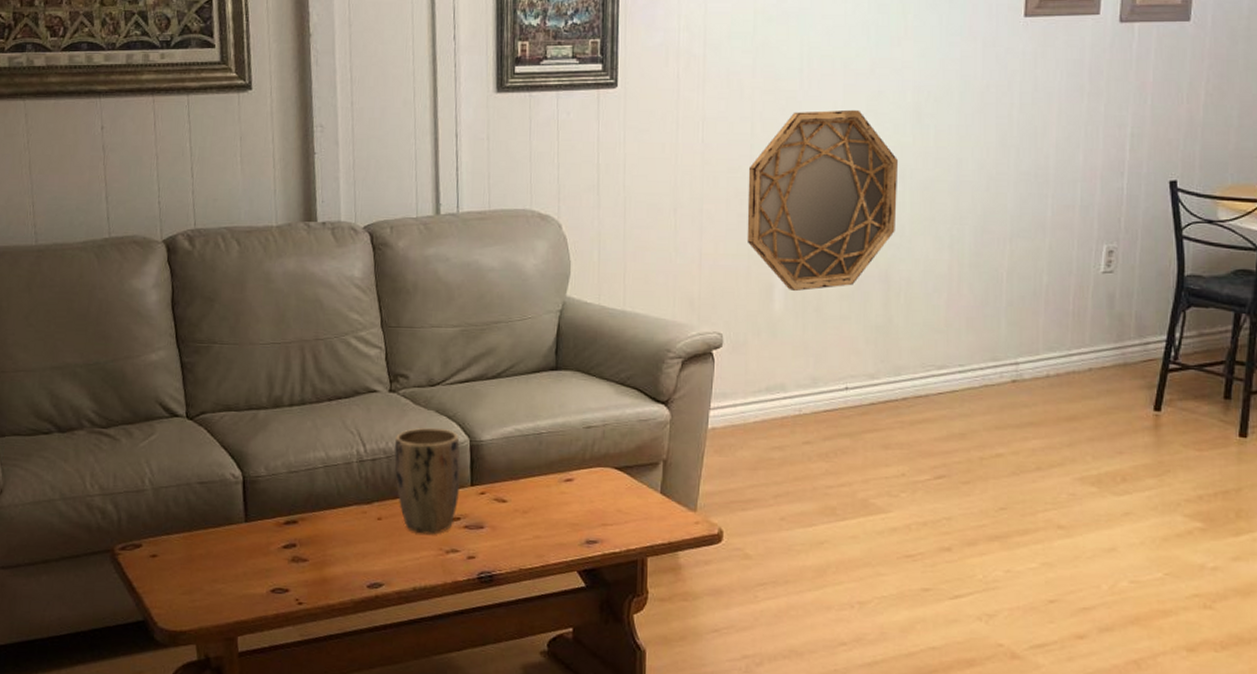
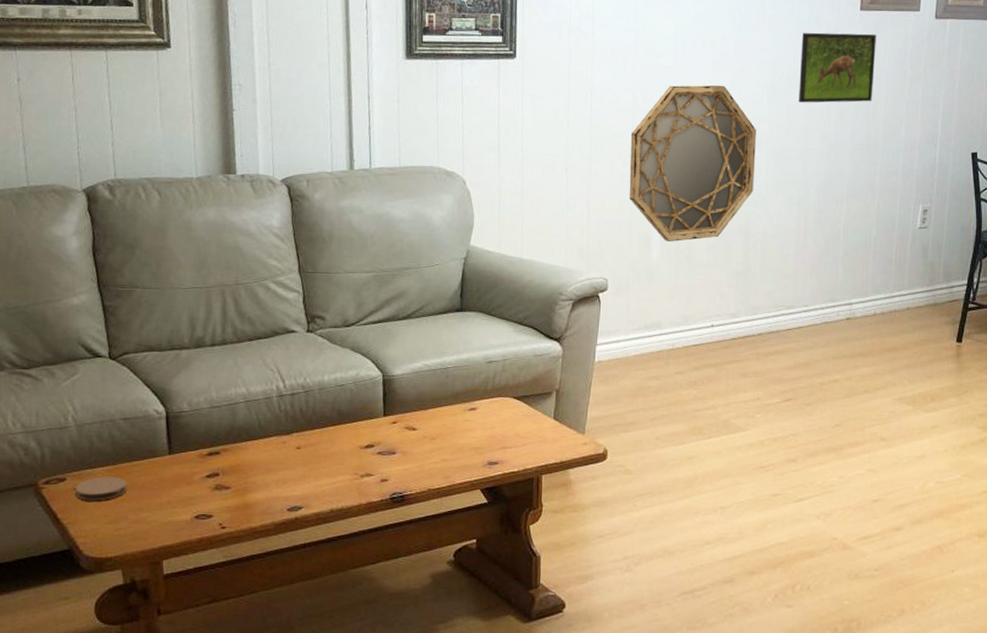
coaster: none [151,544,203,570] -> present [75,477,127,501]
plant pot: present [394,427,461,535] -> none [312,364,374,461]
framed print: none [949,43,1045,127] -> present [799,32,876,103]

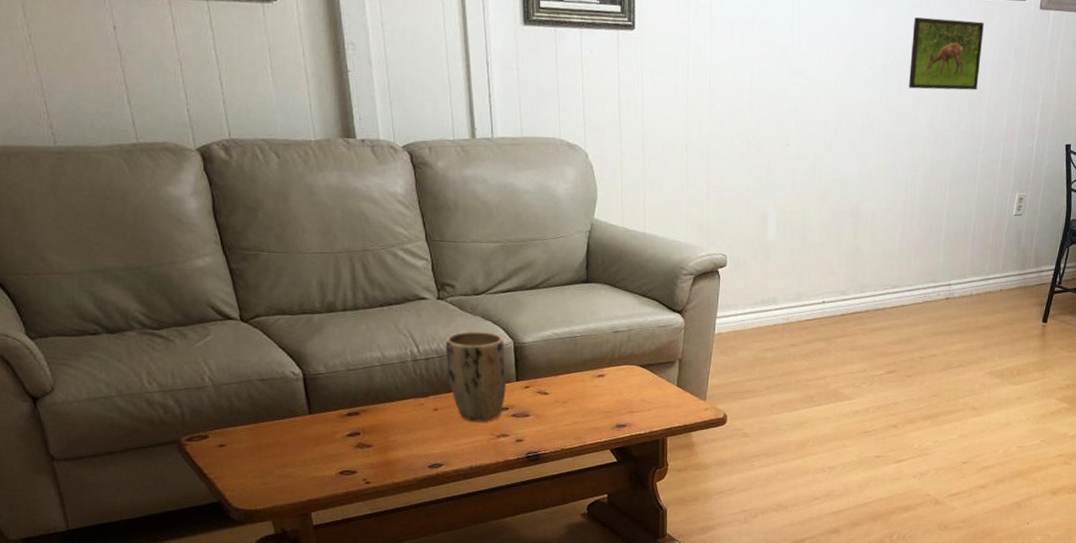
coaster: present [75,477,127,501] -> none [219,434,270,458]
plant pot: none [312,364,374,461] -> present [446,331,506,422]
home mirror: present [629,85,756,243] -> none [746,65,868,222]

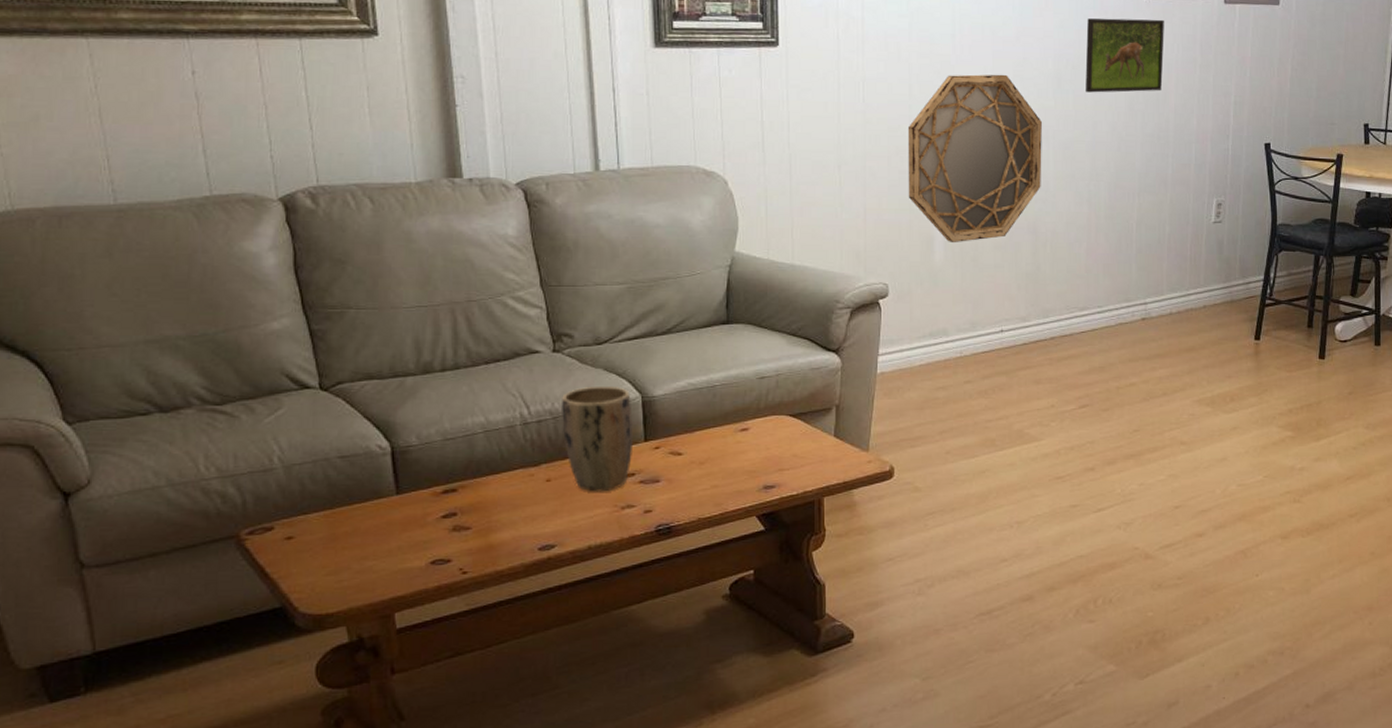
home mirror: none [746,65,868,222] -> present [907,74,1042,243]

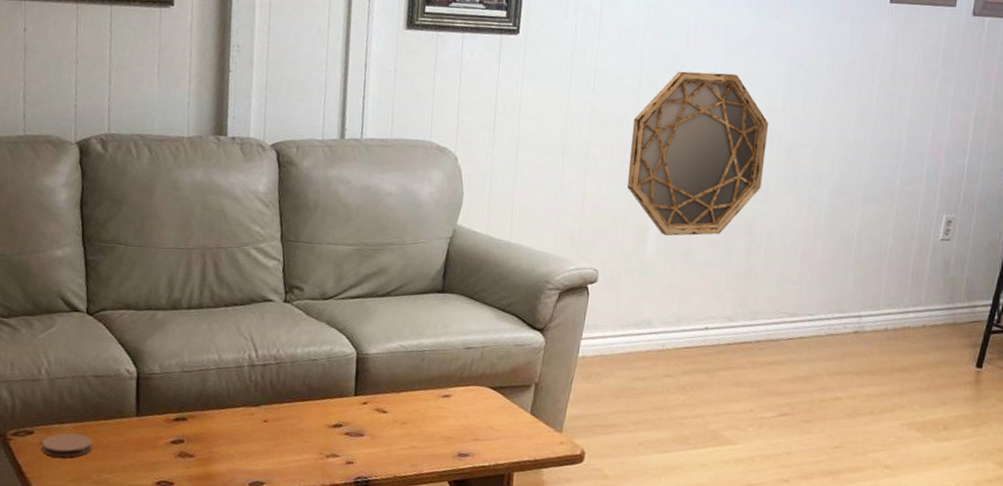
coaster: none [286,523,348,552] -> present [42,433,93,458]
plant pot: present [562,386,633,492] -> none [283,338,347,439]
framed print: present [1085,18,1164,93] -> none [816,23,906,101]

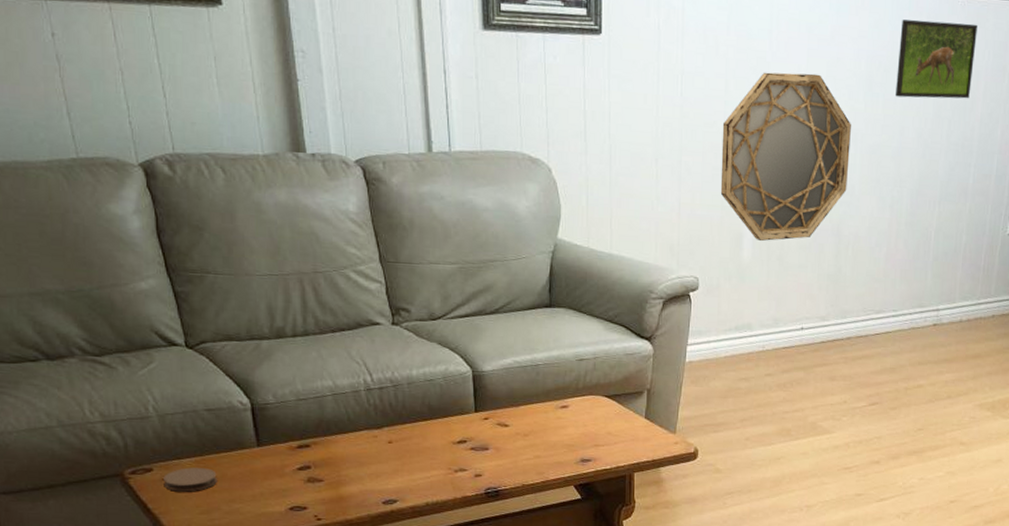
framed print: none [816,23,906,101] -> present [896,19,978,99]

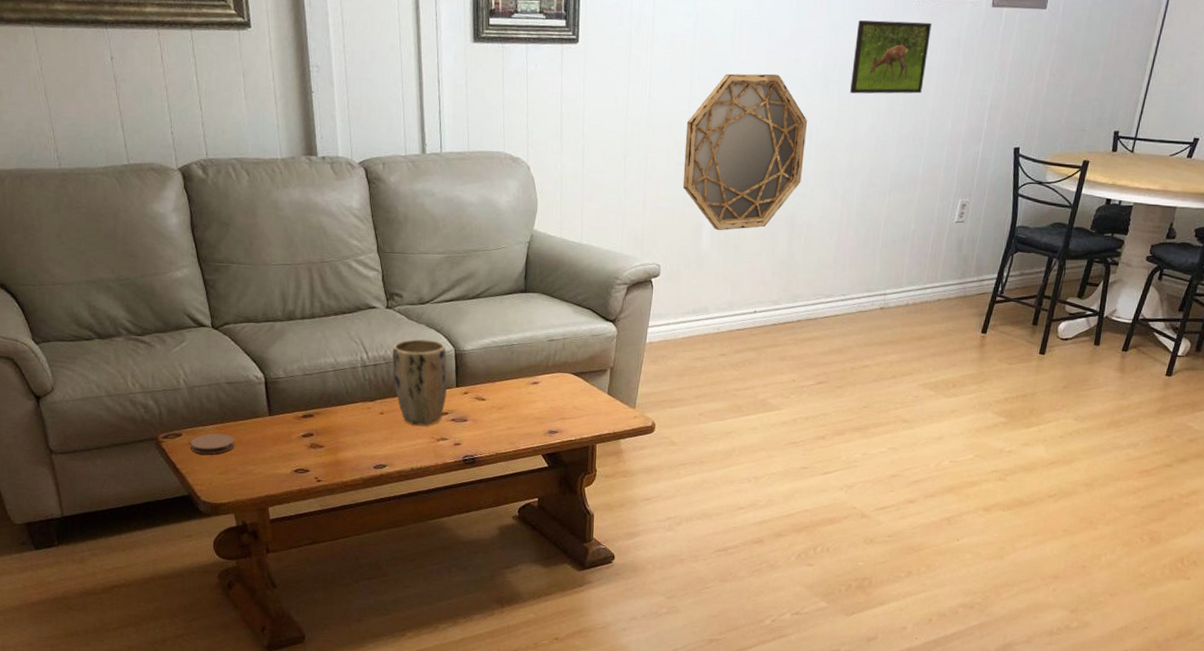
plant pot: none [401,358,464,456] -> present [393,339,447,426]

